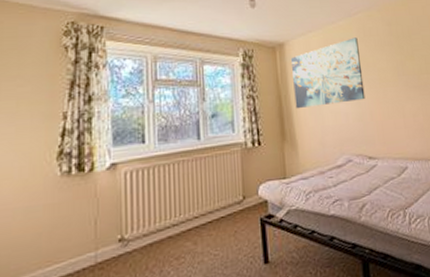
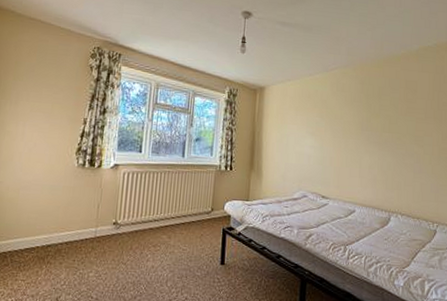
wall art: present [290,37,365,109] -> none [266,90,330,147]

